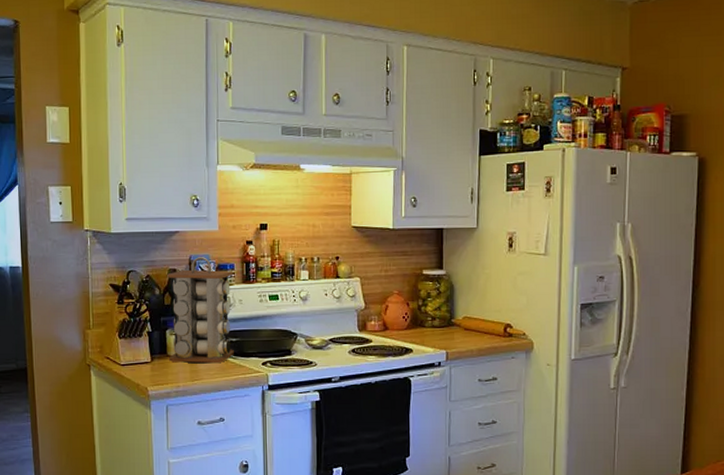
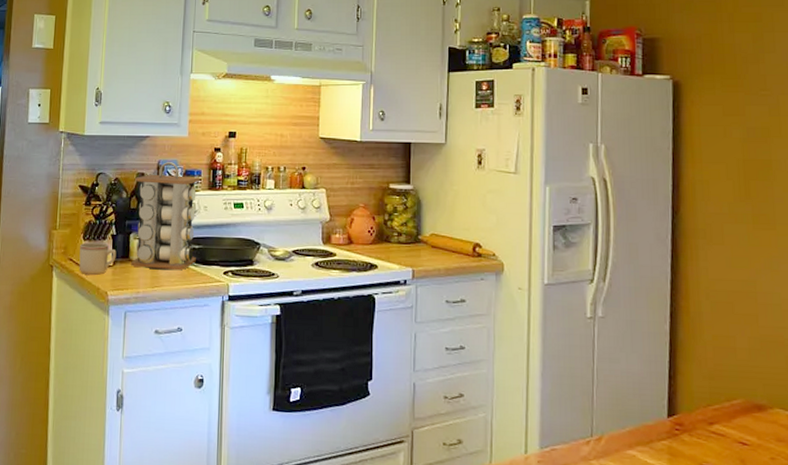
mug: none [116,340,154,372] -> present [79,242,117,275]

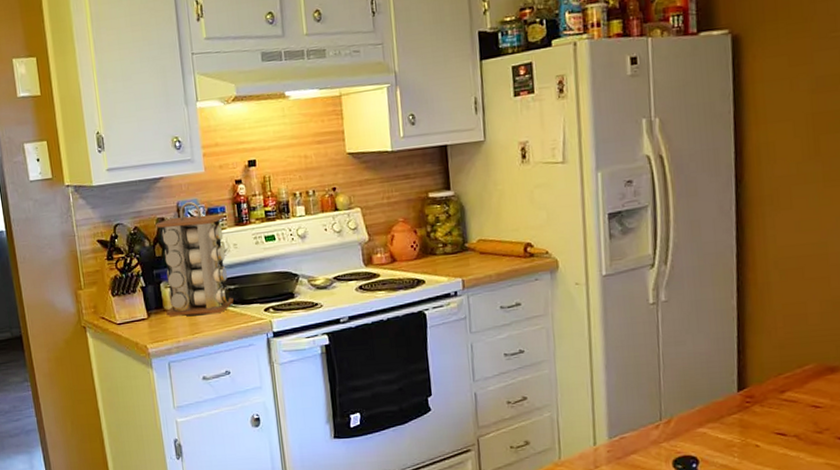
mug: present [79,242,117,275] -> none [110,296,150,331]

